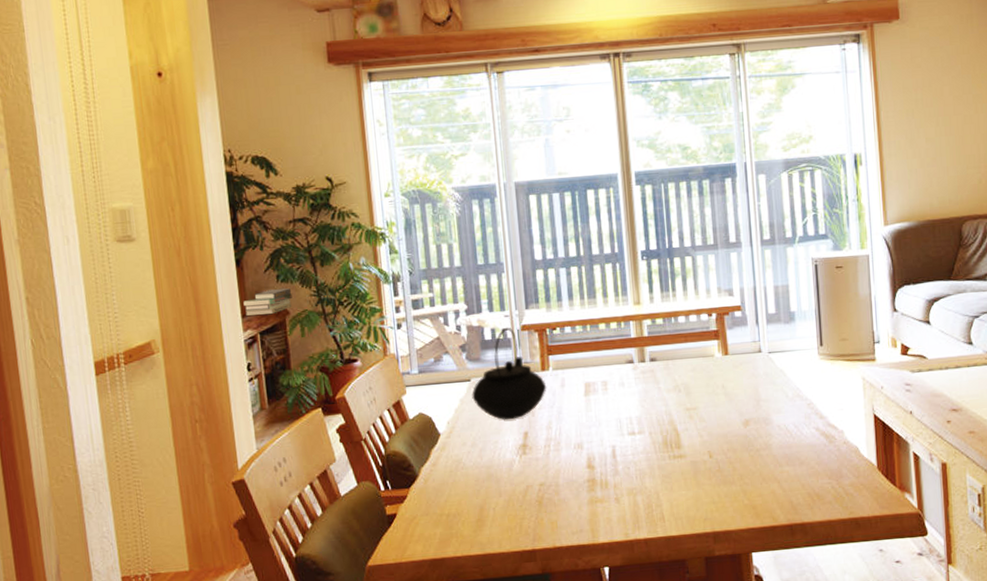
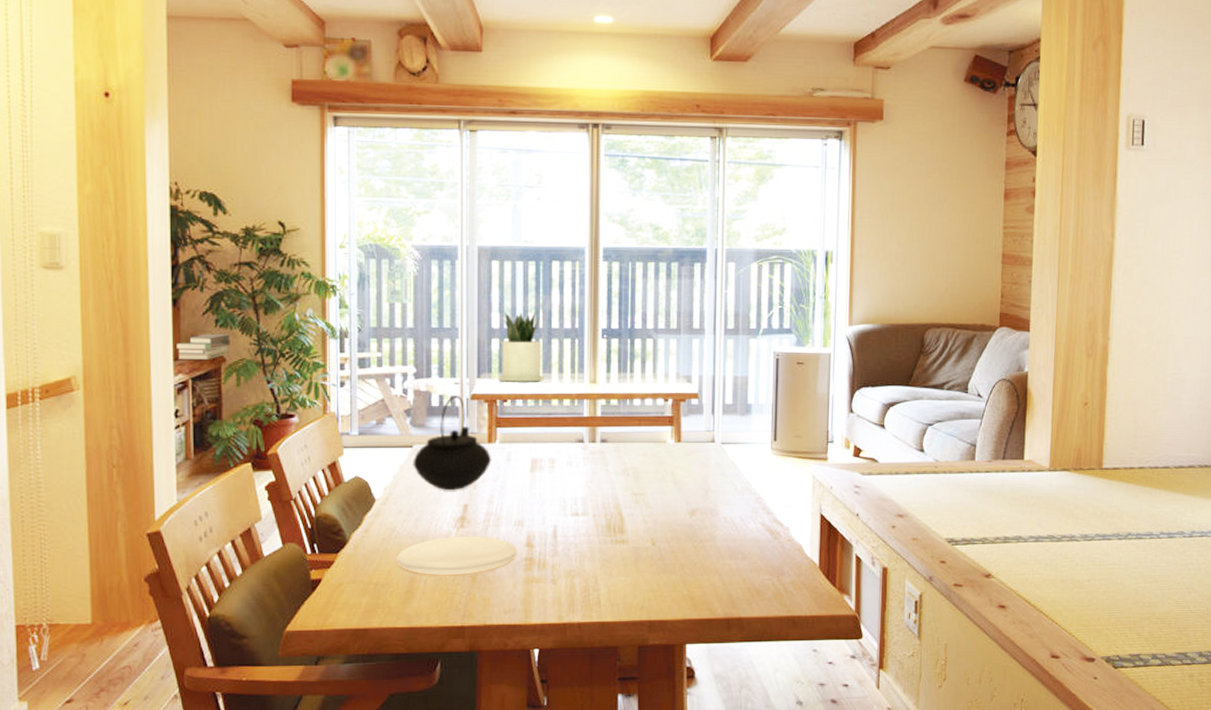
plate: none [464,461,579,504] -> present [395,536,517,577]
planter: none [545,240,590,311] -> present [498,312,545,382]

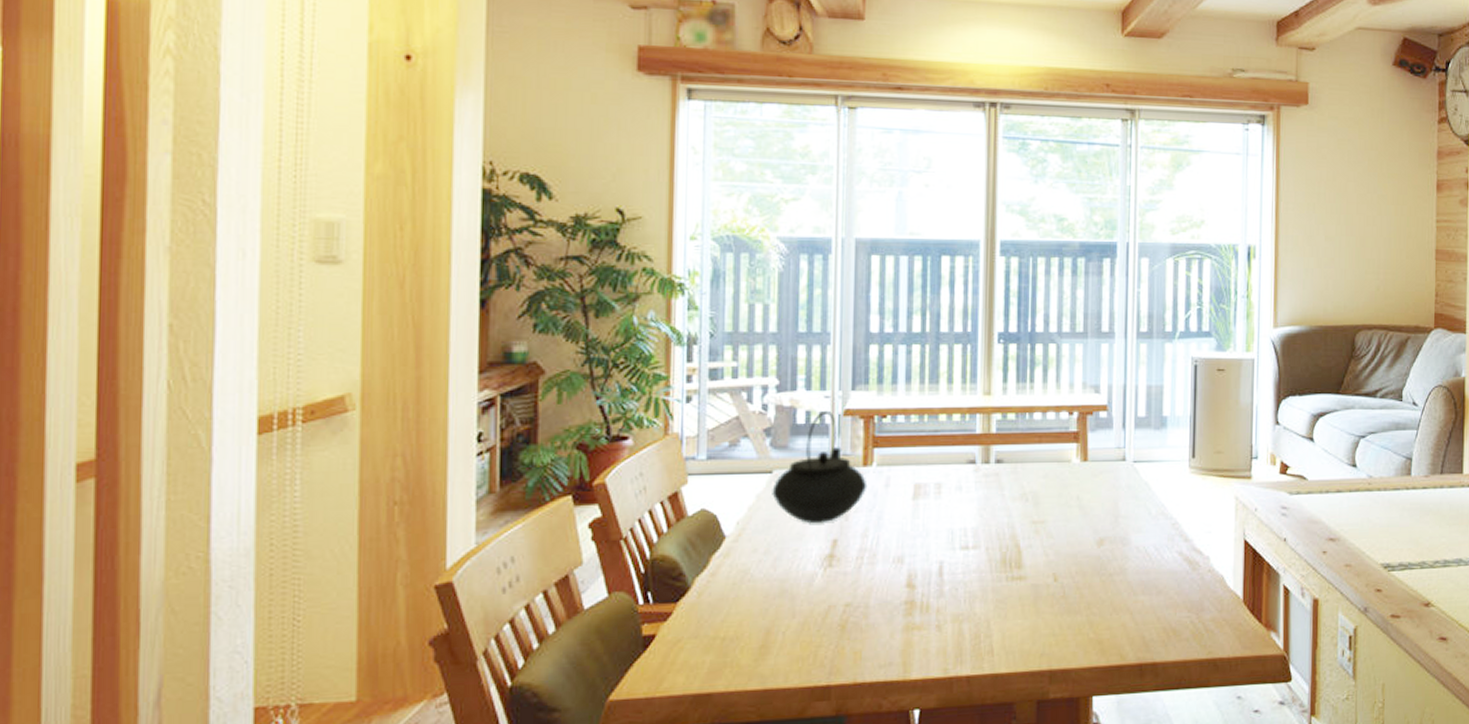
books: present [177,334,231,359] -> none [483,341,552,371]
plate: present [395,536,517,577] -> none [748,576,896,628]
planter: present [498,312,545,382] -> none [876,313,931,395]

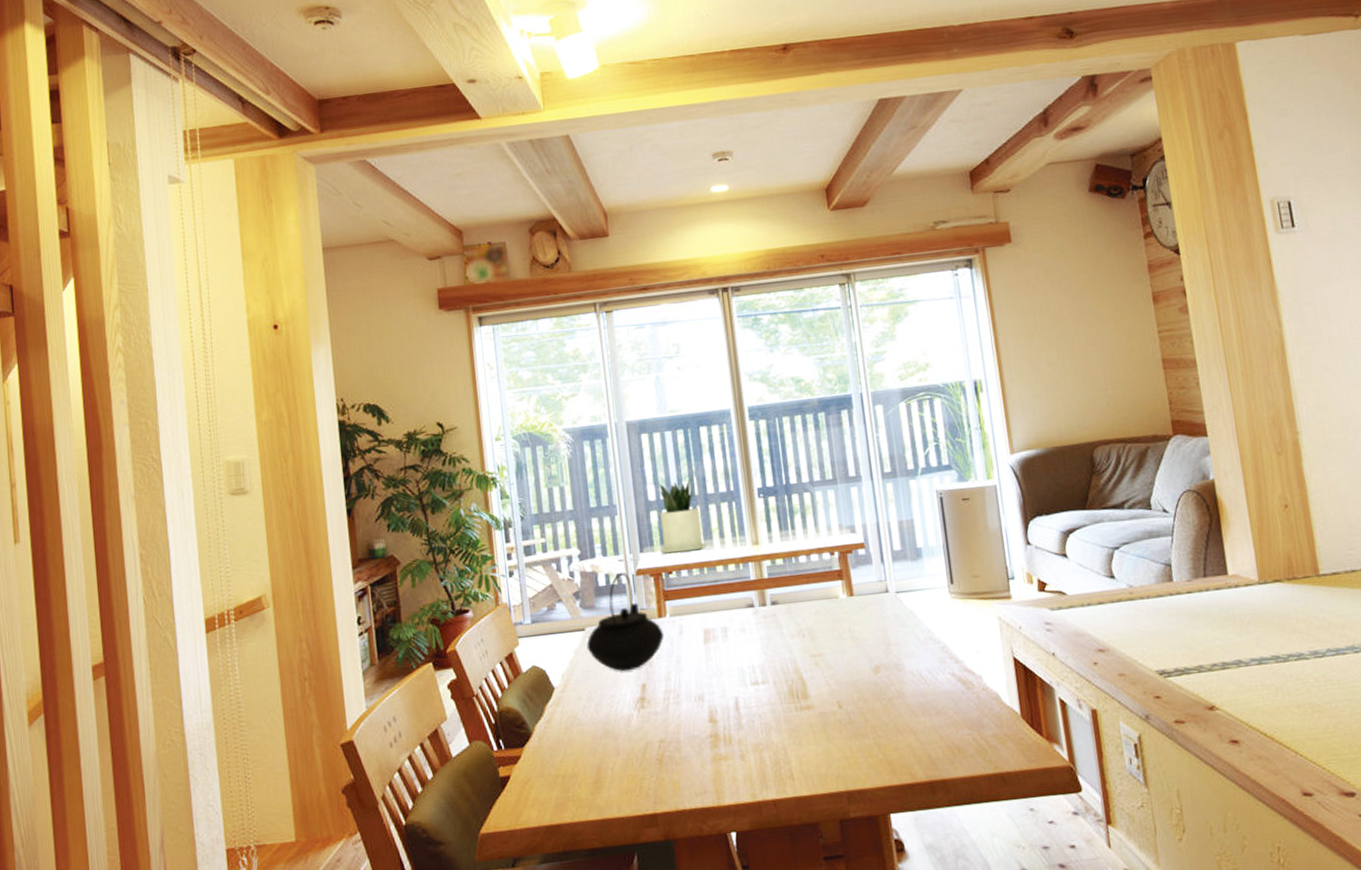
planter: none [876,313,931,395] -> present [658,479,707,554]

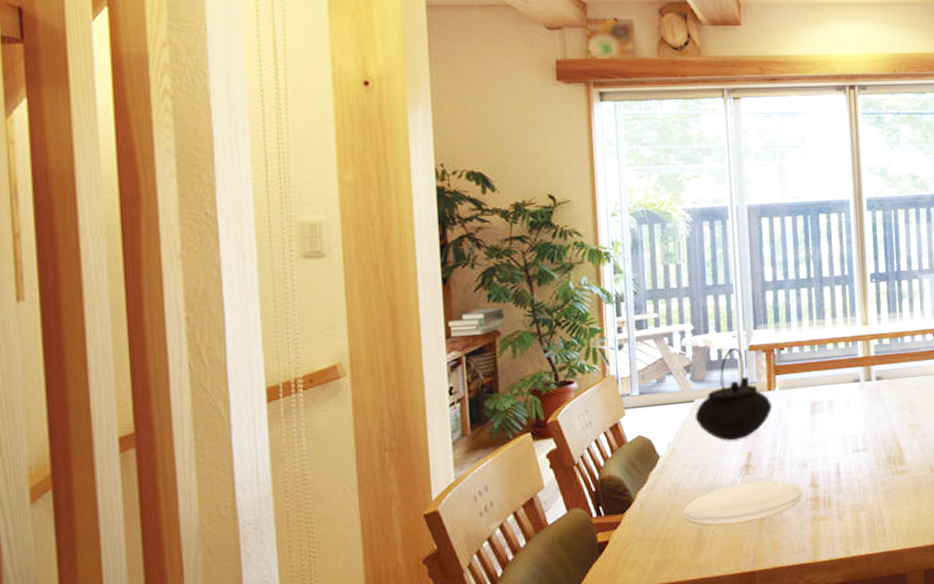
books: none [354,537,403,567] -> present [448,308,505,337]
plate: none [580,715,701,764] -> present [683,481,803,527]
planter: present [658,479,707,554] -> none [774,263,819,331]

